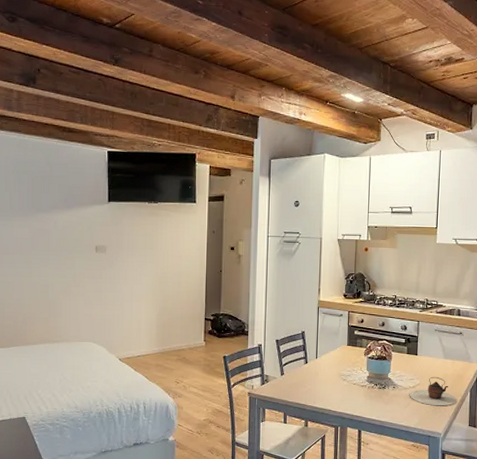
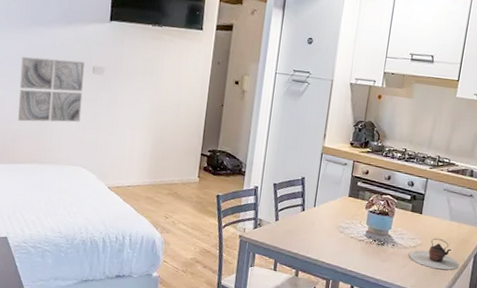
wall art: none [27,242,88,304] -> present [18,56,84,122]

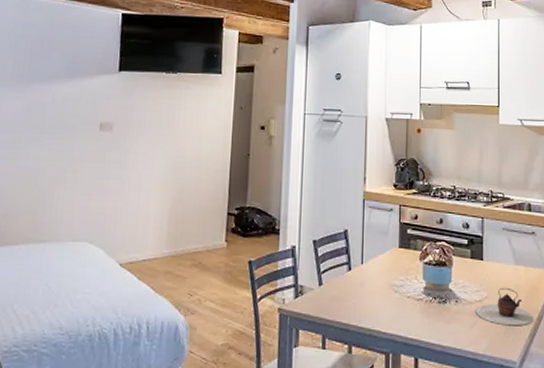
wall art: present [18,56,84,122] -> none [12,117,90,193]

